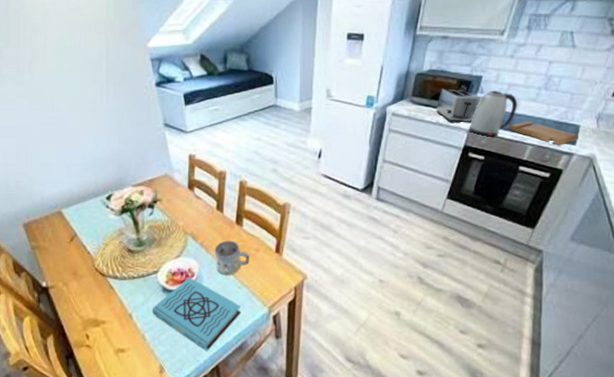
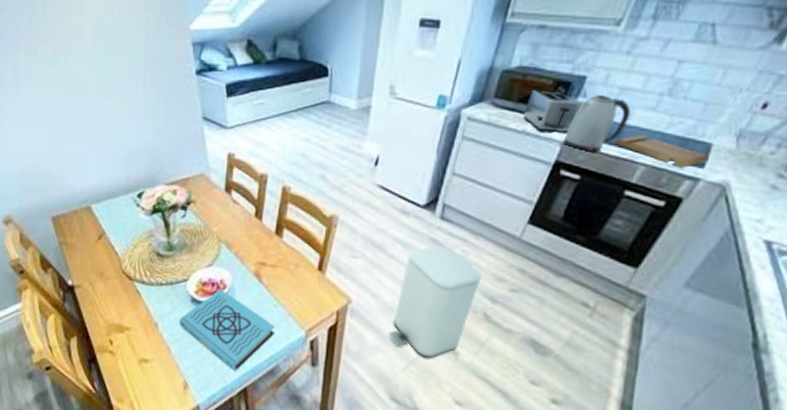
mug: present [215,240,251,275] -> none [249,252,289,291]
pedal bin: none [341,223,414,320] -> present [389,246,482,358]

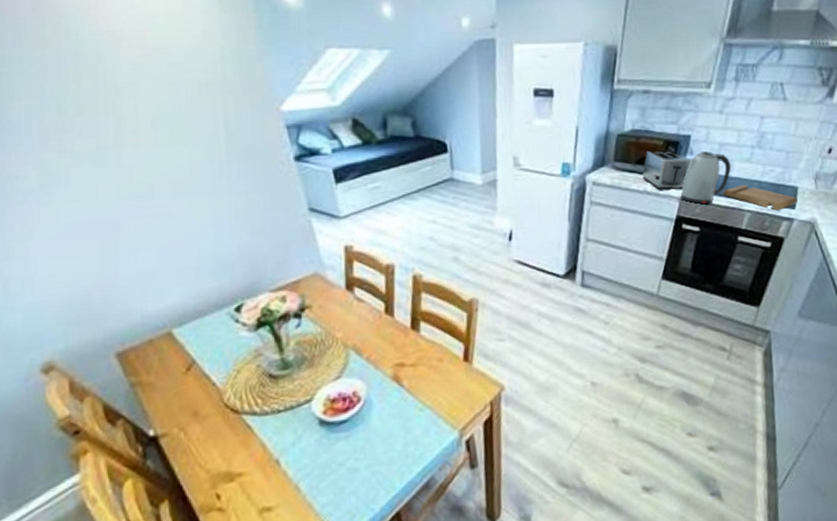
book: present [179,289,275,371] -> none [306,403,425,496]
pedal bin: present [389,246,482,358] -> none [548,314,629,433]

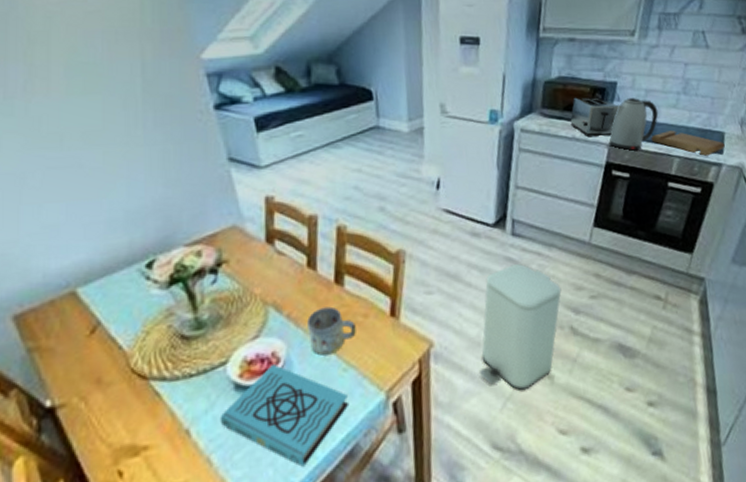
book: none [306,403,425,496] -> present [219,364,350,467]
mug: none [386,351,433,396] -> present [307,306,357,356]
pedal bin: none [548,314,629,433] -> present [480,264,562,390]

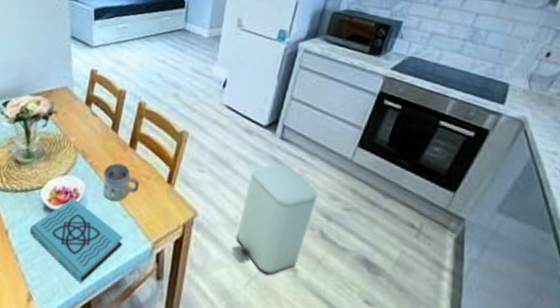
toaster: present [570,96,619,137] -> none [351,29,400,69]
kettle: present [609,98,659,151] -> none [385,37,441,86]
cutting board: present [651,130,725,156] -> none [429,72,508,103]

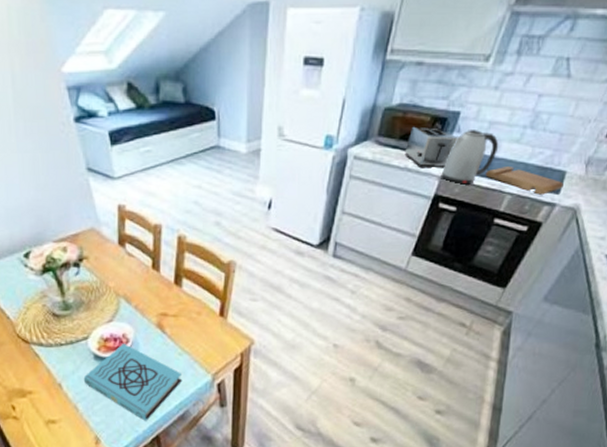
mug: present [102,163,140,202] -> none [151,303,192,341]
pedal bin: present [232,164,318,275] -> none [292,283,373,387]
toaster: none [351,29,400,69] -> present [405,126,457,169]
kettle: none [385,37,441,86] -> present [441,130,499,185]
cutting board: none [429,72,508,103] -> present [485,165,563,195]

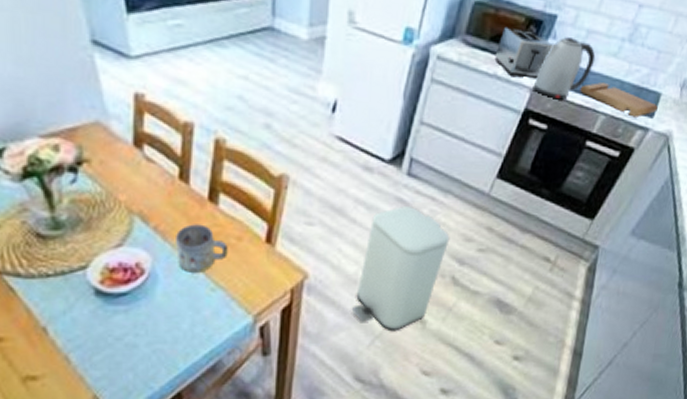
book: present [83,344,183,421] -> none [78,276,215,375]
mug: none [151,303,192,341] -> present [176,224,229,273]
pedal bin: none [292,283,373,387] -> present [352,206,450,330]

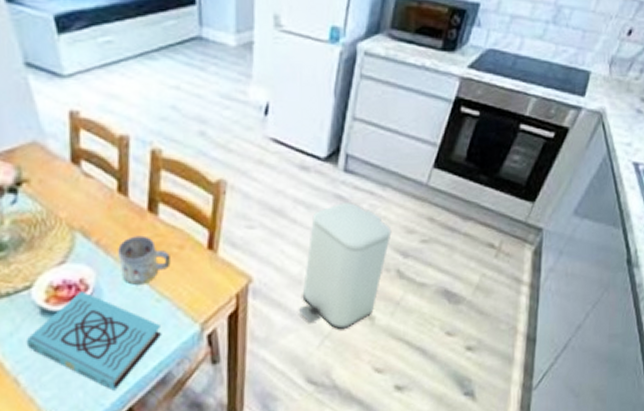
book: none [78,276,215,375] -> present [26,291,162,391]
toaster: present [494,26,552,79] -> none [421,18,477,67]
kettle: present [532,37,596,100] -> none [462,24,522,86]
cutting board: present [580,81,658,117] -> none [509,64,588,97]

